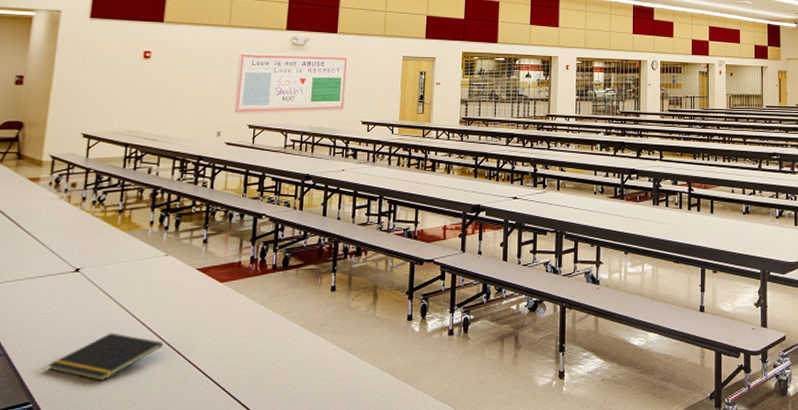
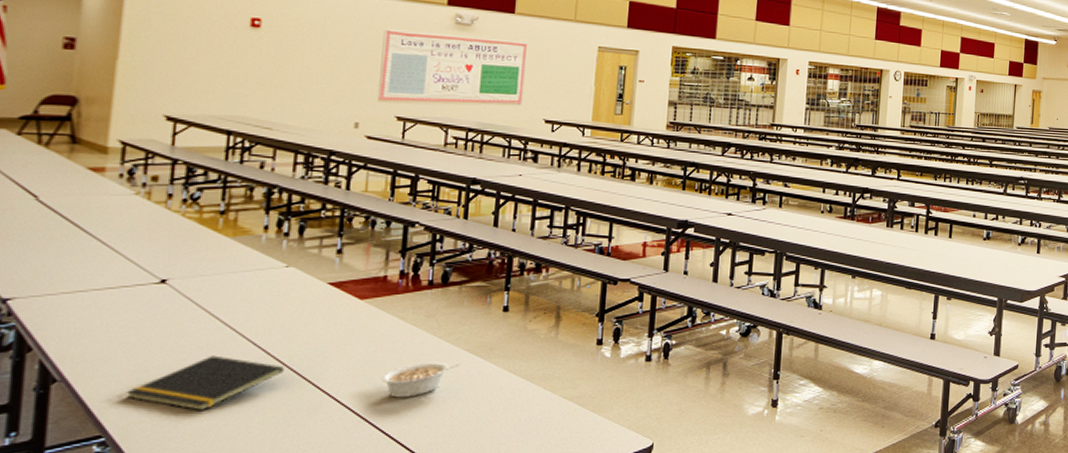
legume: none [236,337,298,370] -> present [381,361,461,398]

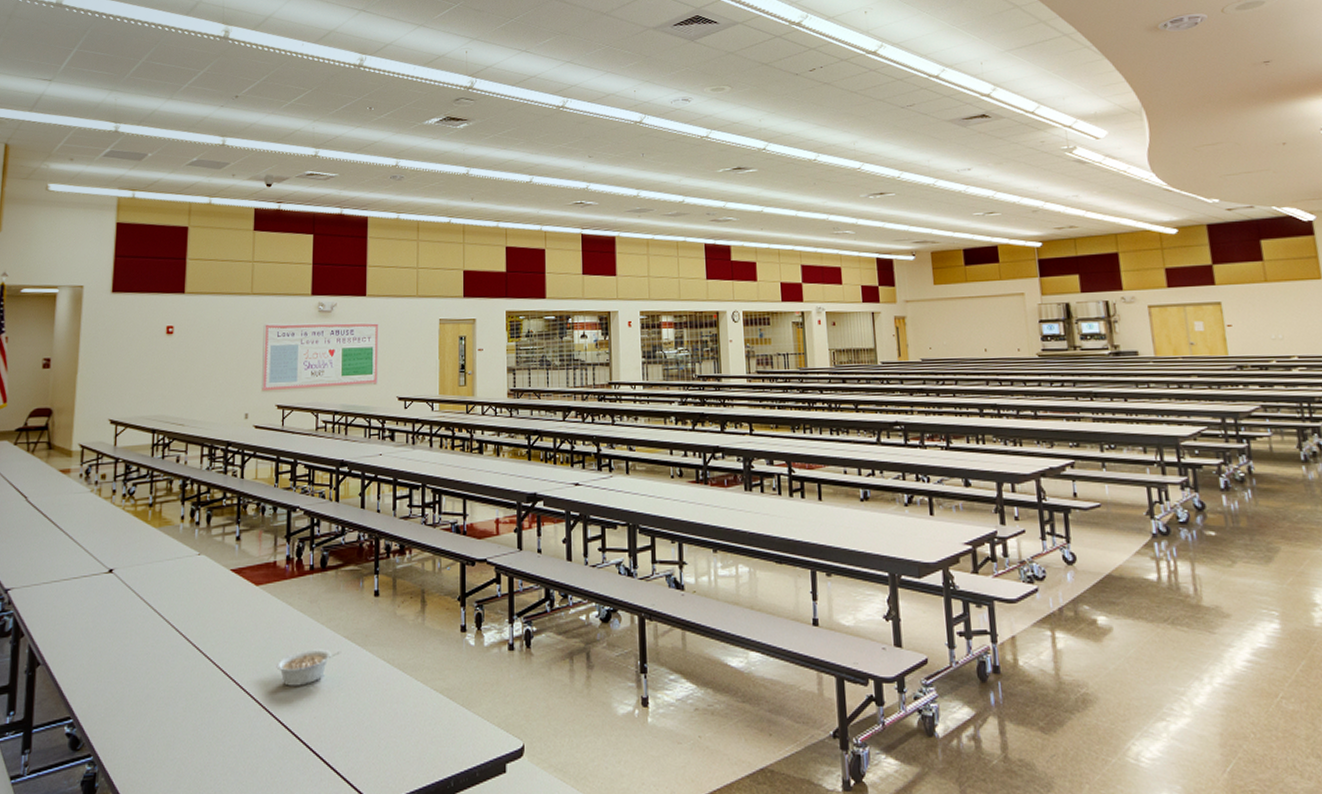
notepad: present [125,355,285,411] -> none [86,641,201,696]

